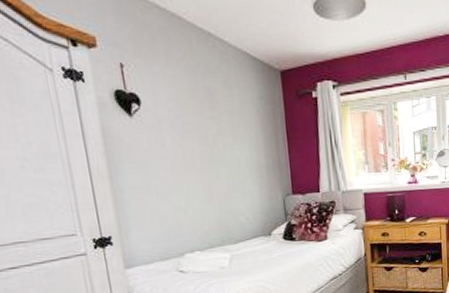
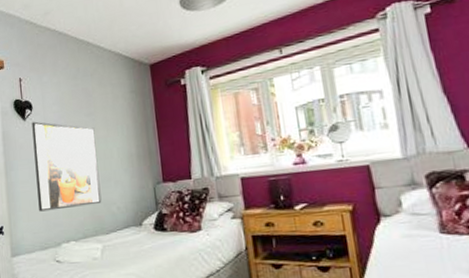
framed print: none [141,119,229,221] -> present [32,121,102,212]

